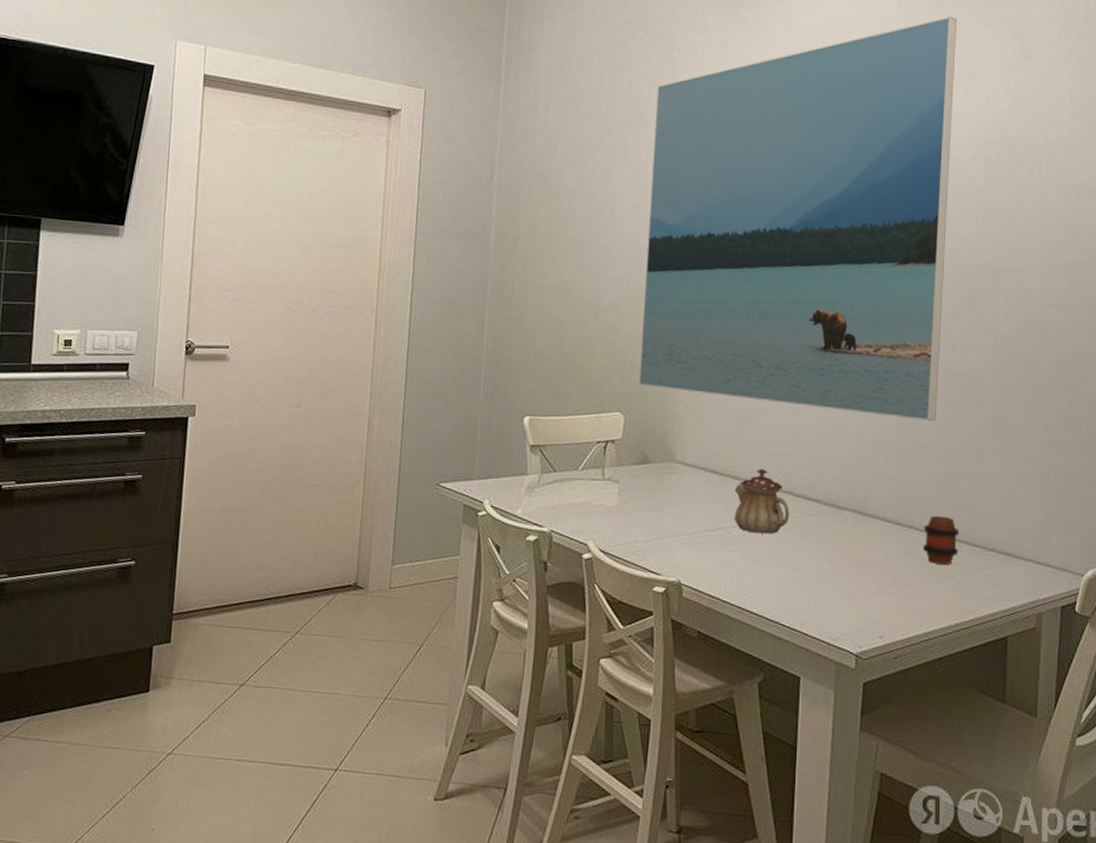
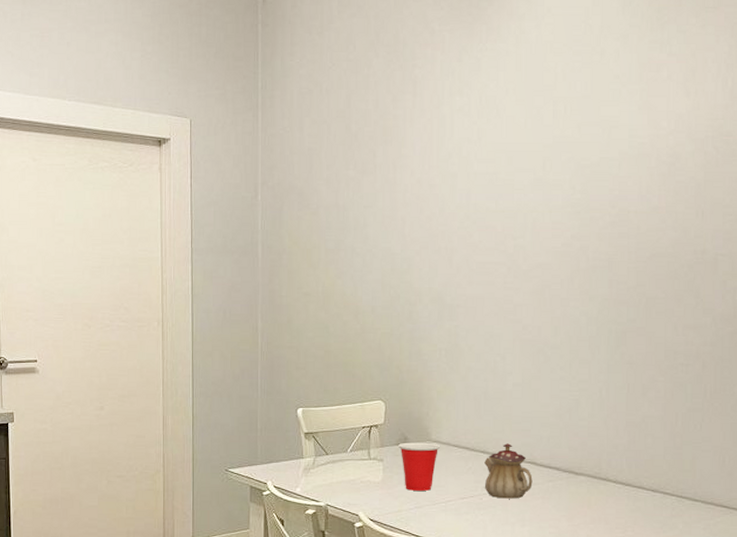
cup: none [637,462,686,520] -> present [398,442,441,491]
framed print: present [638,16,958,422] -> none [396,20,678,395]
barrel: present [923,515,960,565] -> none [650,476,682,518]

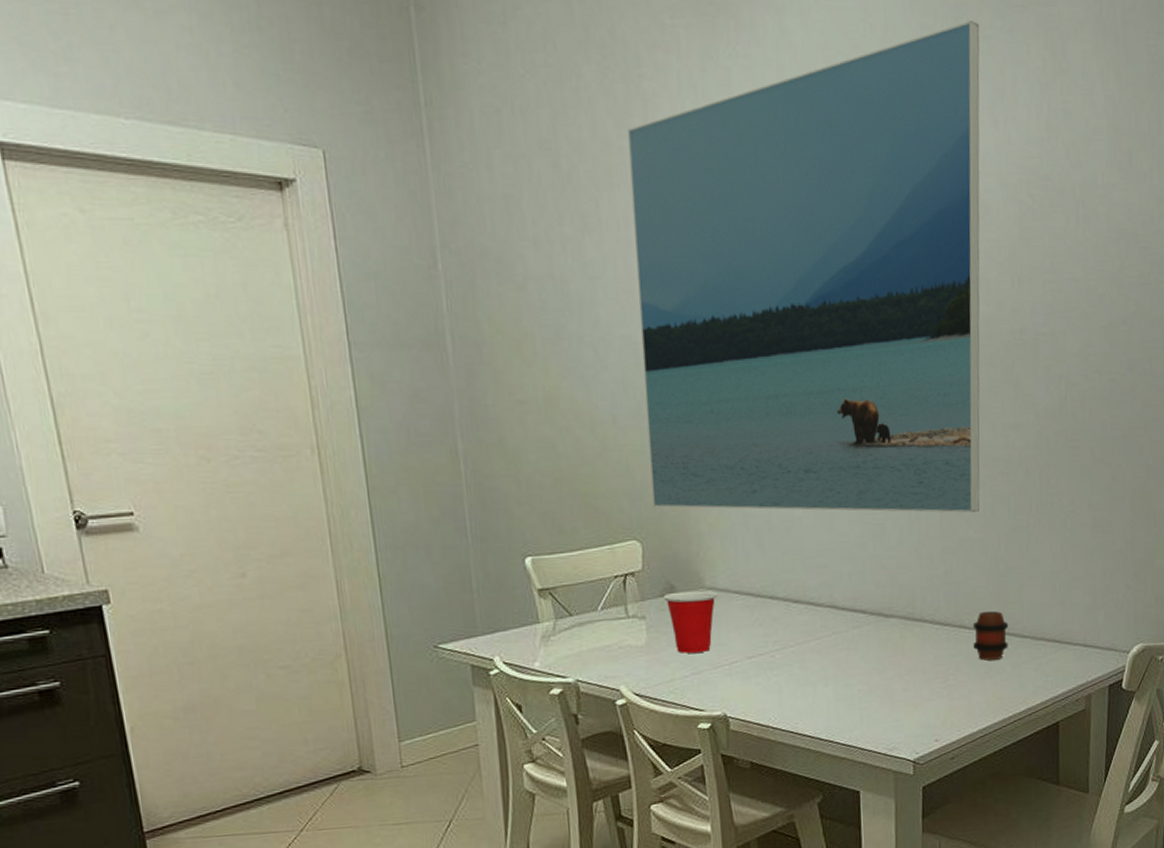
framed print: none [396,20,678,395] -> present [627,21,980,514]
teapot: present [484,443,533,499] -> none [774,584,835,654]
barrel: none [650,476,682,518] -> present [972,610,1009,661]

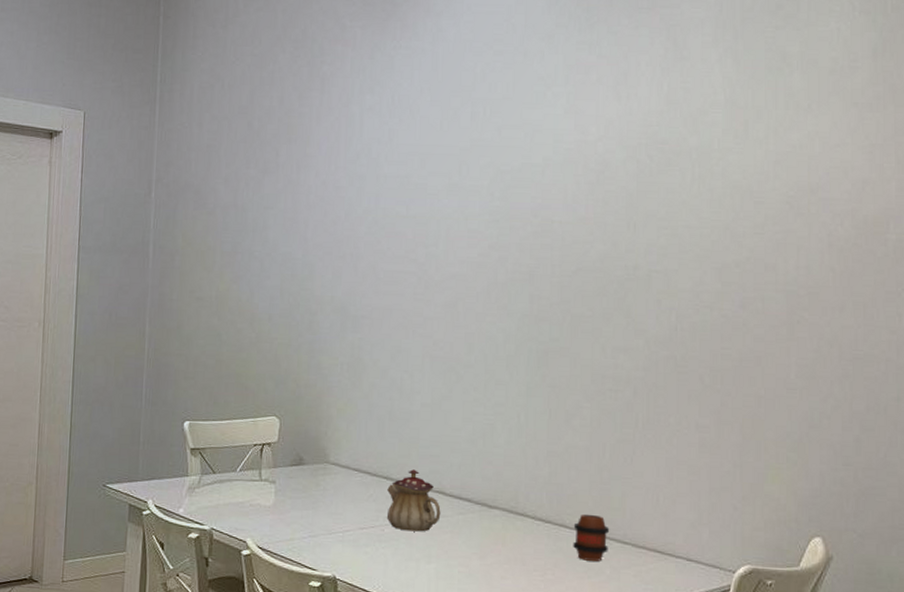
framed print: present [627,21,980,514] -> none [292,20,609,423]
cup: present [663,590,718,653] -> none [293,463,340,518]
teapot: none [774,584,835,654] -> present [386,469,441,532]

